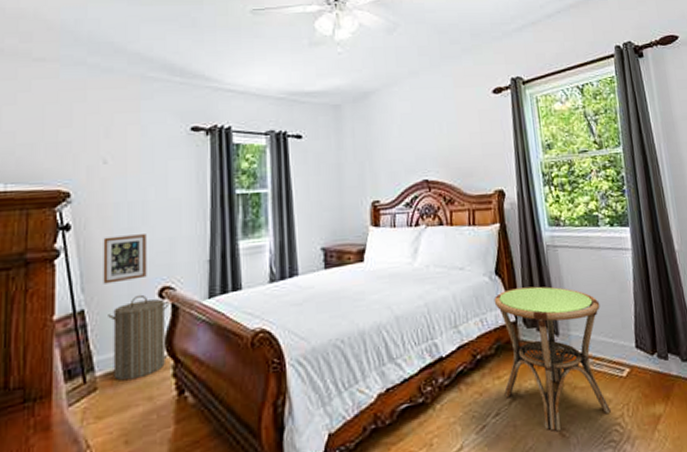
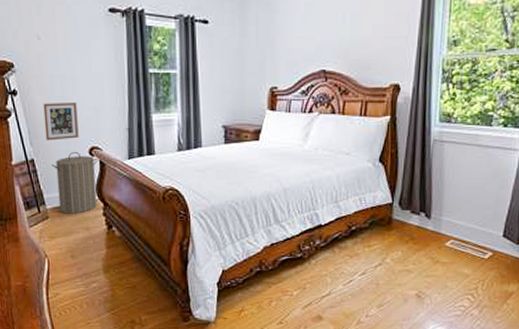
side table: present [494,286,611,432] -> none [372,175,476,293]

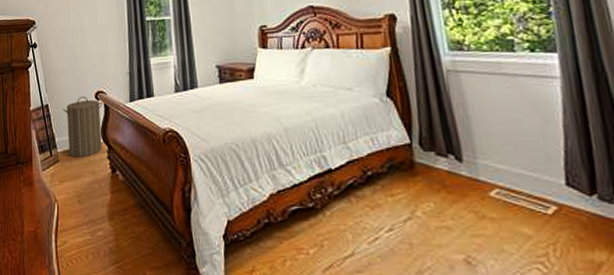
picture frame: present [43,103,79,141] -> none [57,51,86,87]

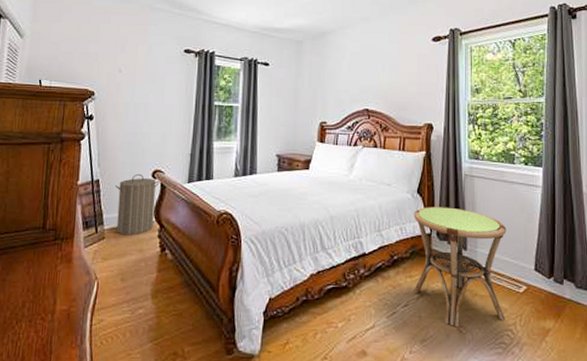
side table: none [385,111,531,258] -> present [413,206,507,328]

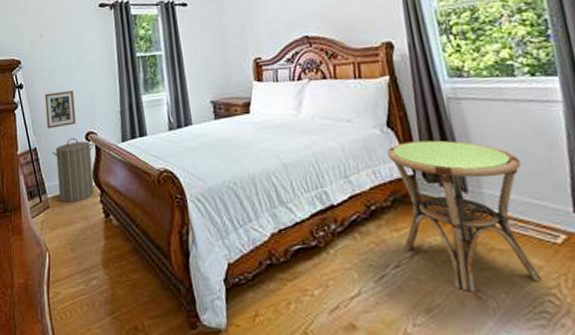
picture frame: none [113,128,146,163] -> present [44,91,76,129]

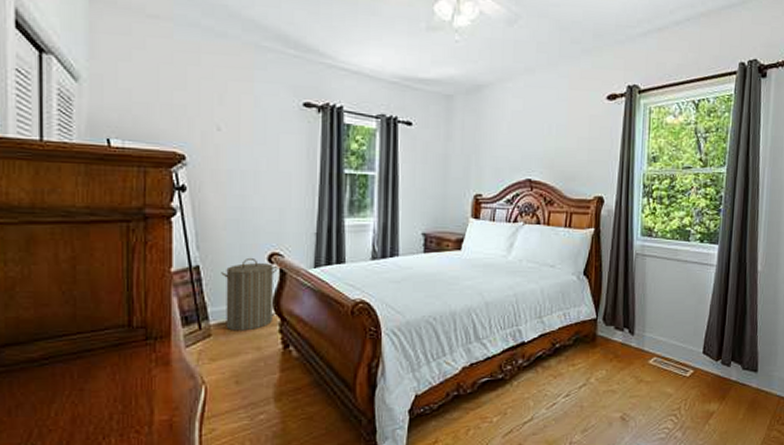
picture frame: present [44,91,76,129] -> none [216,201,258,245]
side table: present [386,140,542,293] -> none [576,289,677,415]

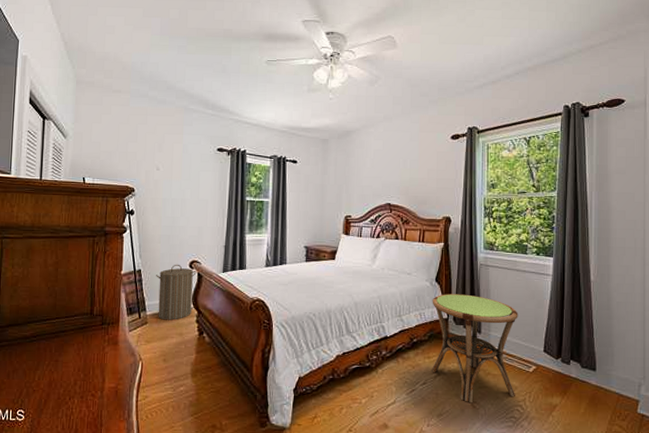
side table: none [576,289,677,415] -> present [432,294,518,403]

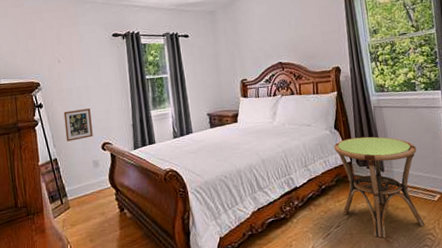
picture frame: none [153,222,183,254] -> present [63,108,93,142]
laundry hamper: present [156,264,196,320] -> none [72,148,110,203]

